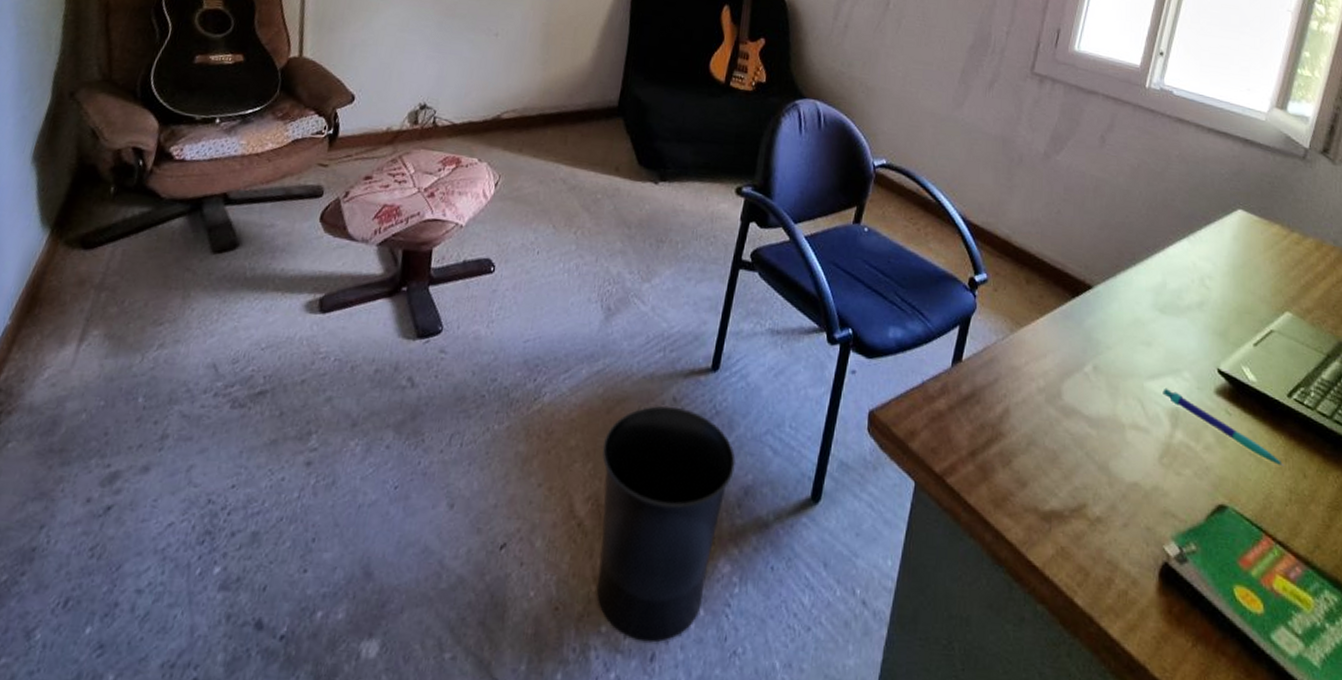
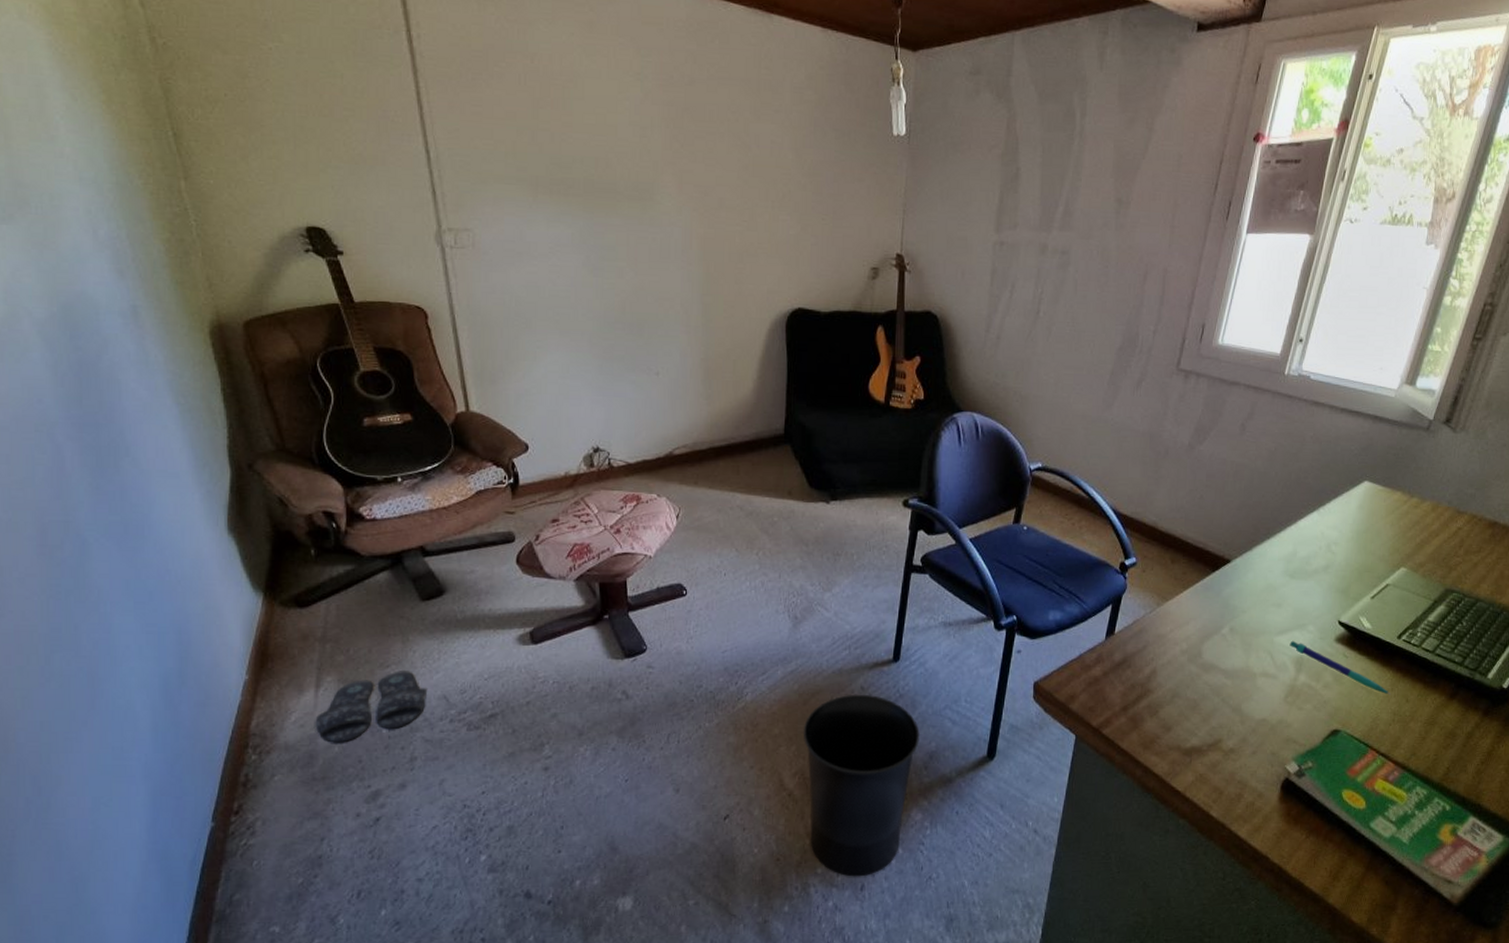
slippers: none [67,330,198,410] -> present [316,671,428,743]

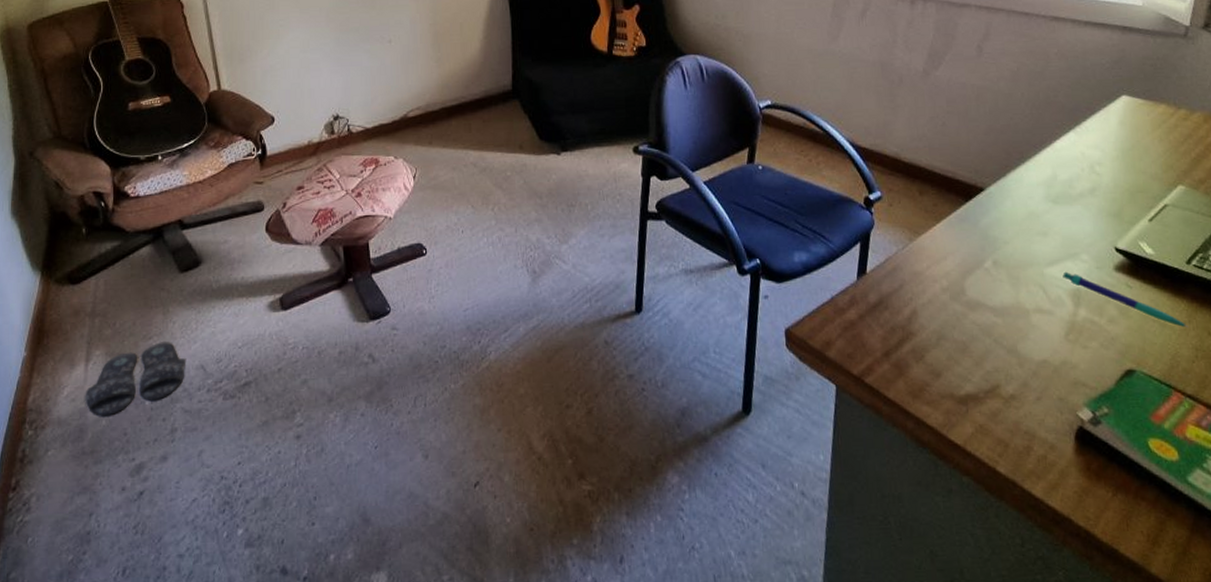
waste bin: present [803,694,920,877] -> none [548,348,670,548]

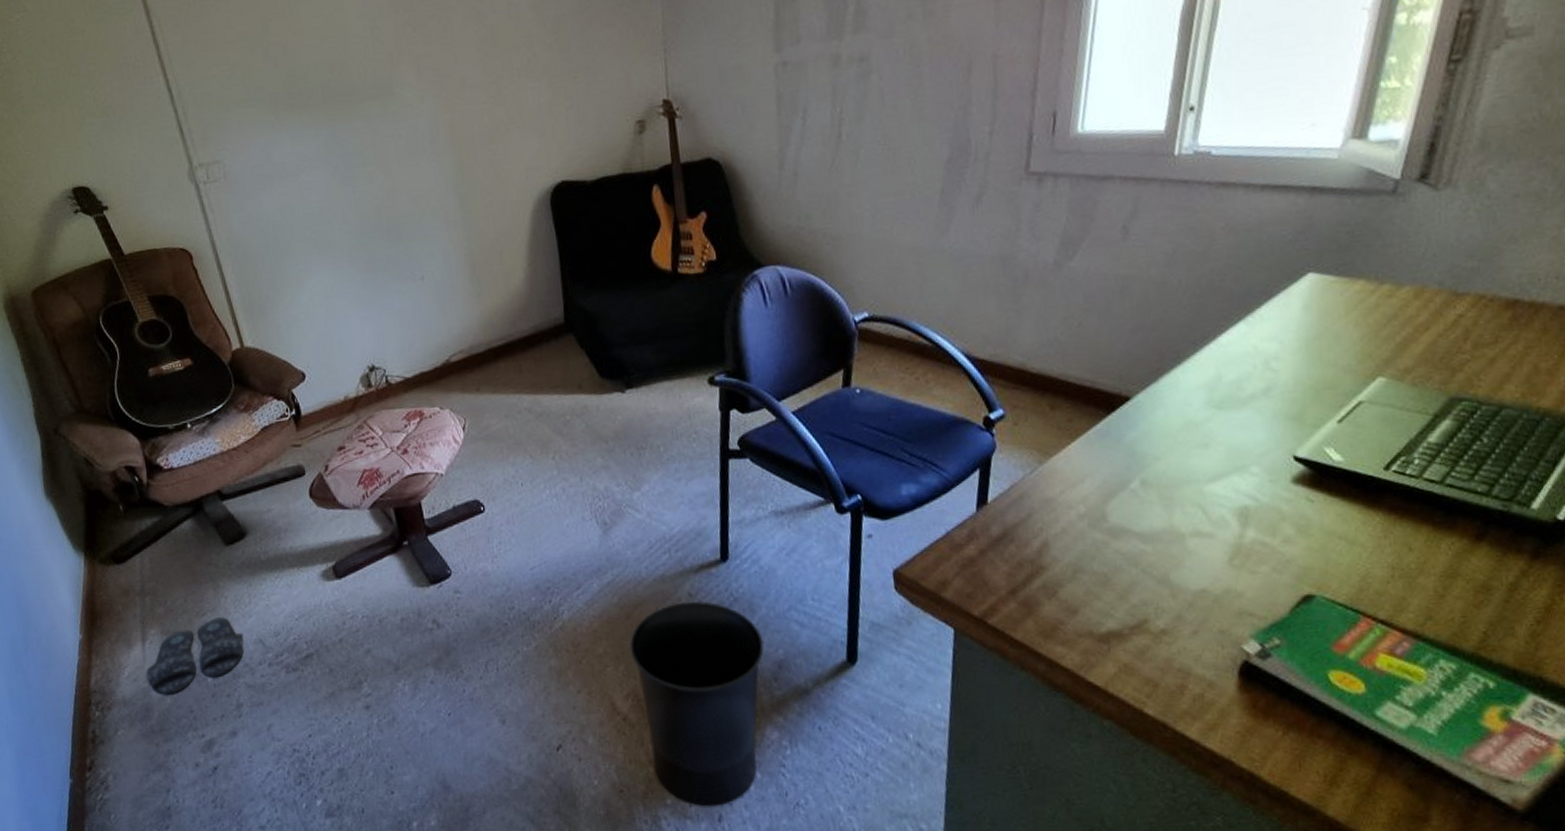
waste bin: none [548,348,670,548] -> present [629,601,764,807]
pen: present [1062,271,1189,328] -> none [1227,487,1385,544]

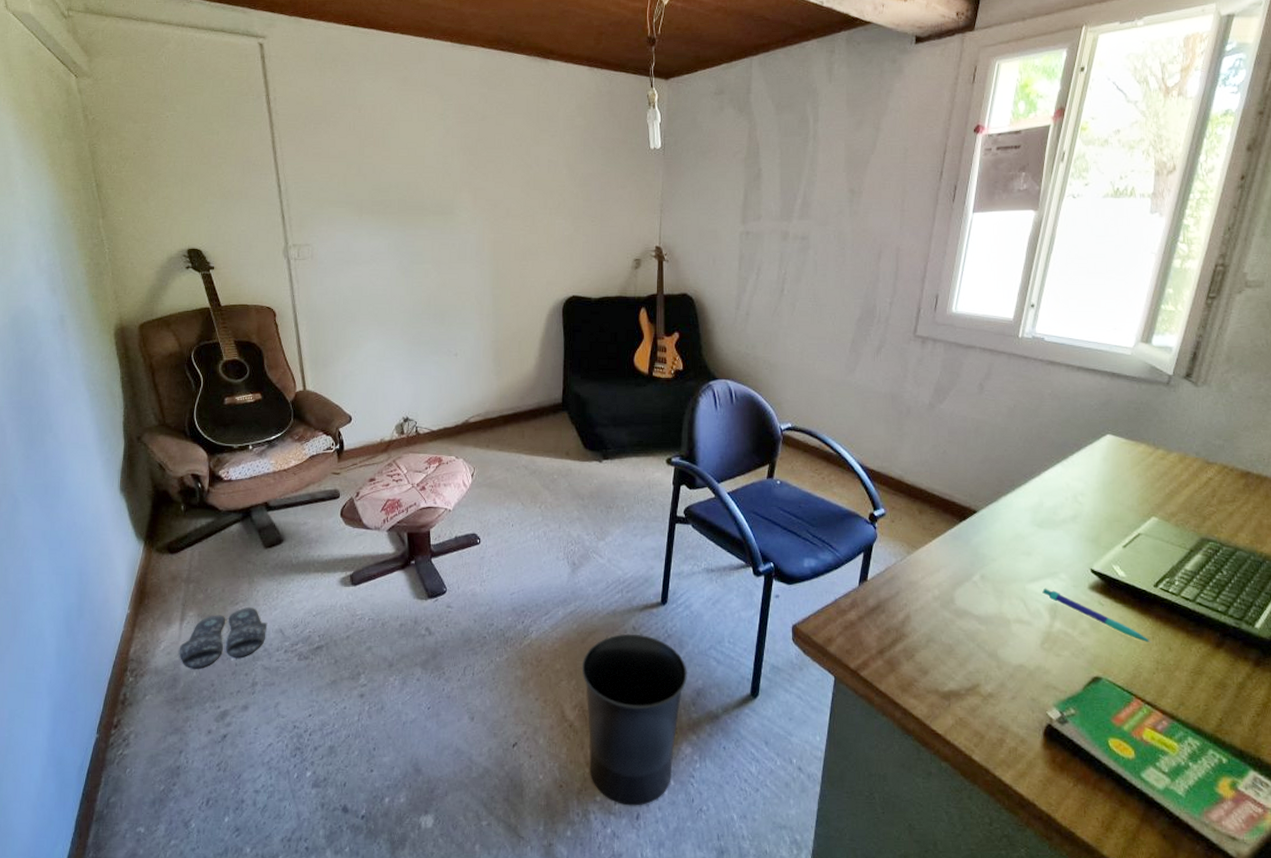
pen: none [1227,487,1385,544] -> present [1042,588,1153,643]

